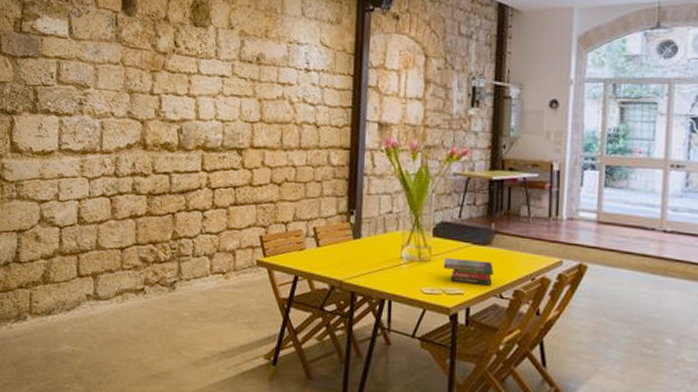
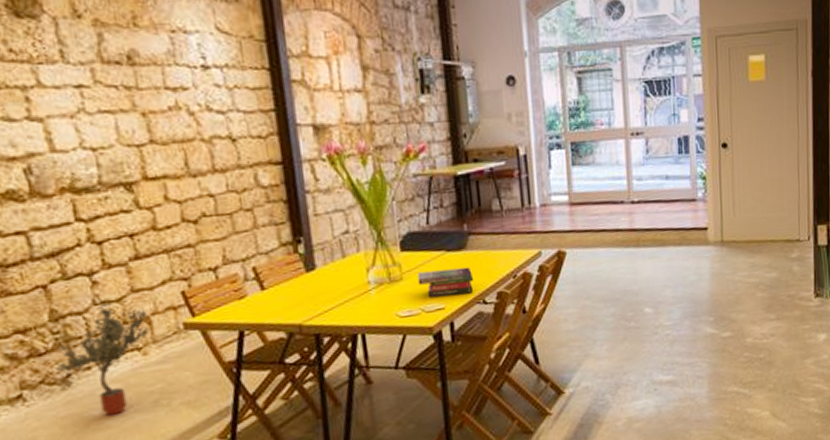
potted tree: none [167,232,234,319] -> present [55,301,149,416]

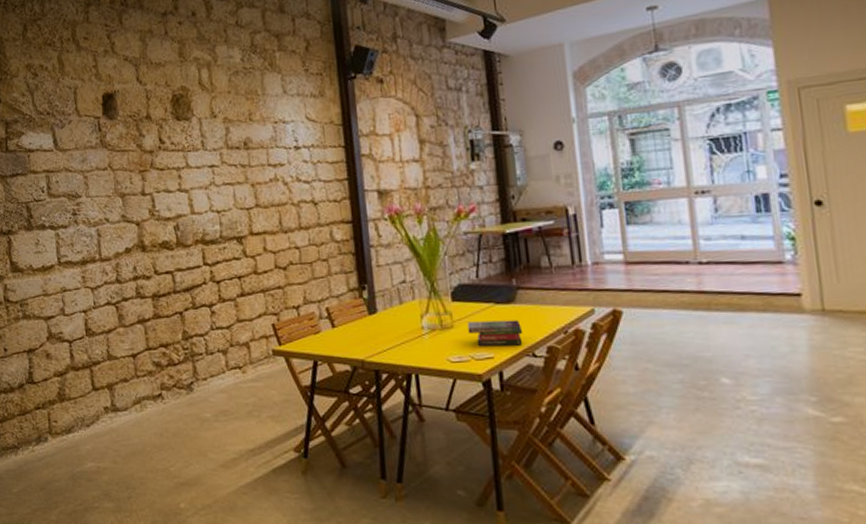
potted tree: present [55,301,149,416] -> none [183,327,248,418]

